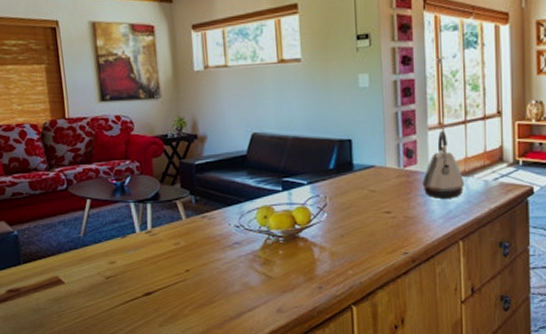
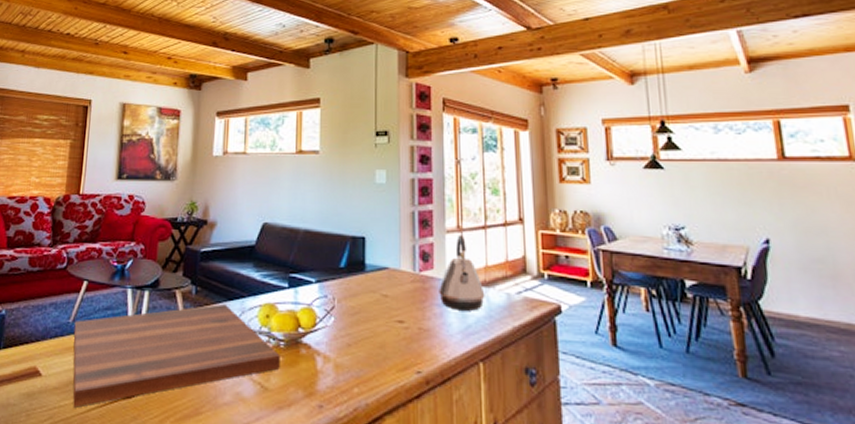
cutting board: none [85,209,281,306] -> present [73,303,280,408]

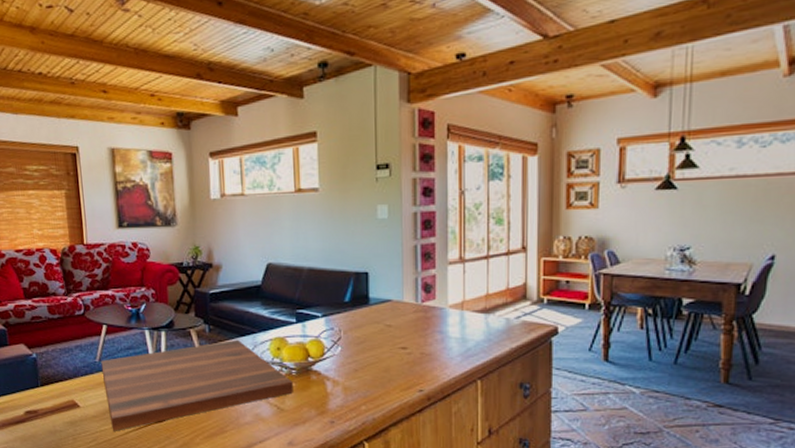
kettle: present [439,235,485,311] -> none [440,266,485,336]

